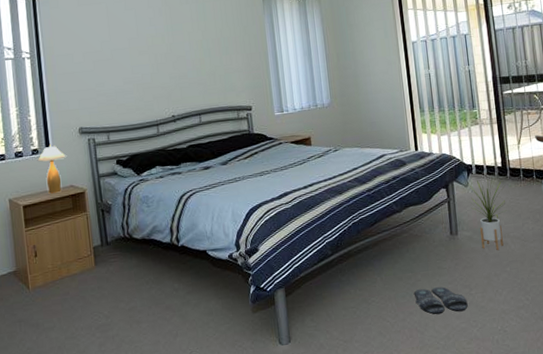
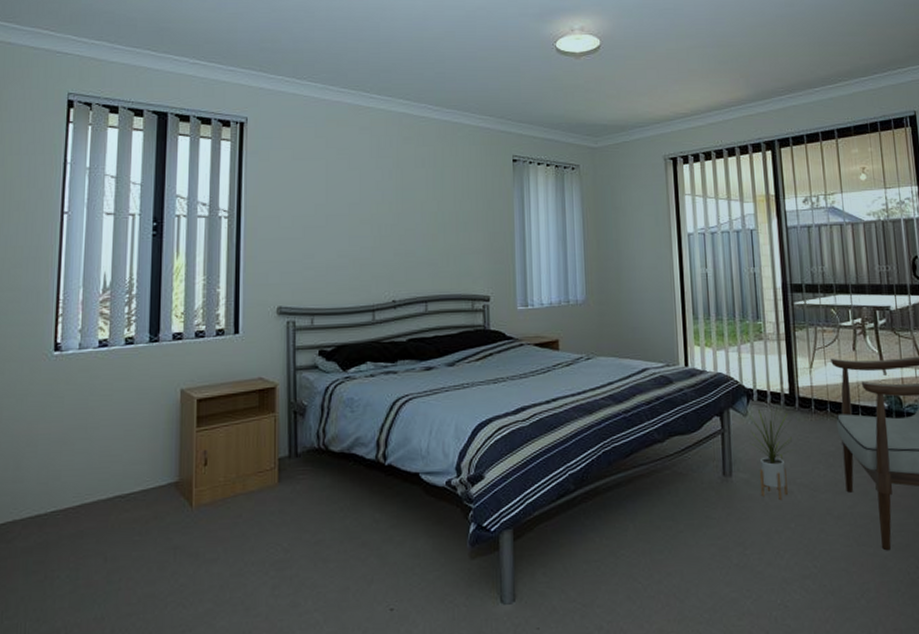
table lamp: present [37,143,66,194] -> none [221,323,258,386]
slippers: present [414,286,468,314] -> none [675,542,741,578]

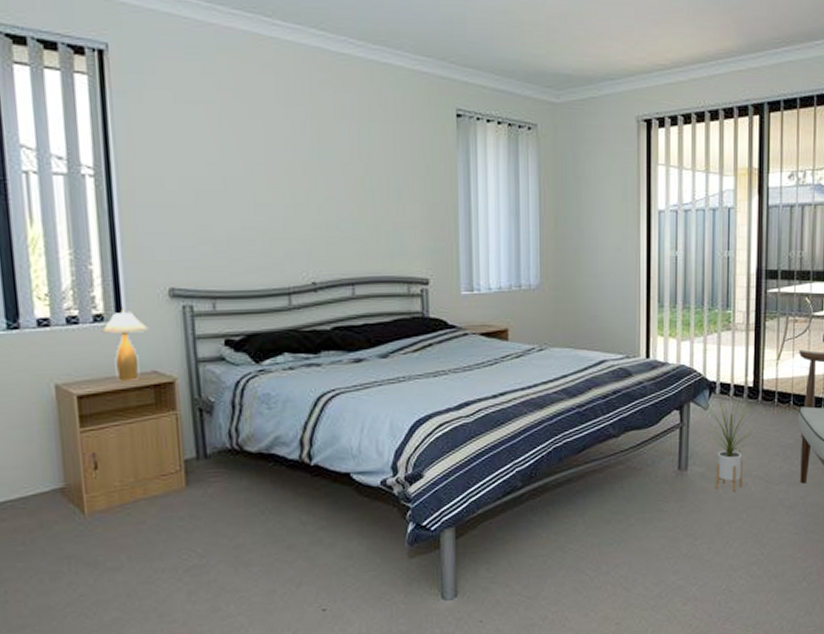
table lamp: none [221,323,258,386] -> present [101,307,148,381]

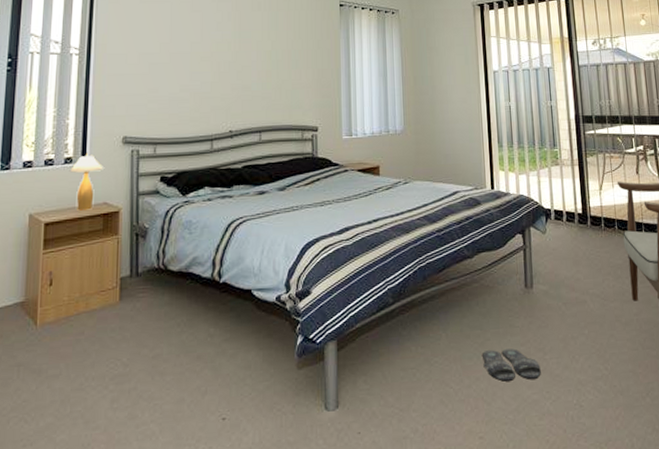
slippers: none [624,534,689,568] -> present [483,348,541,382]
house plant: present [708,402,755,493] -> none [546,227,587,310]

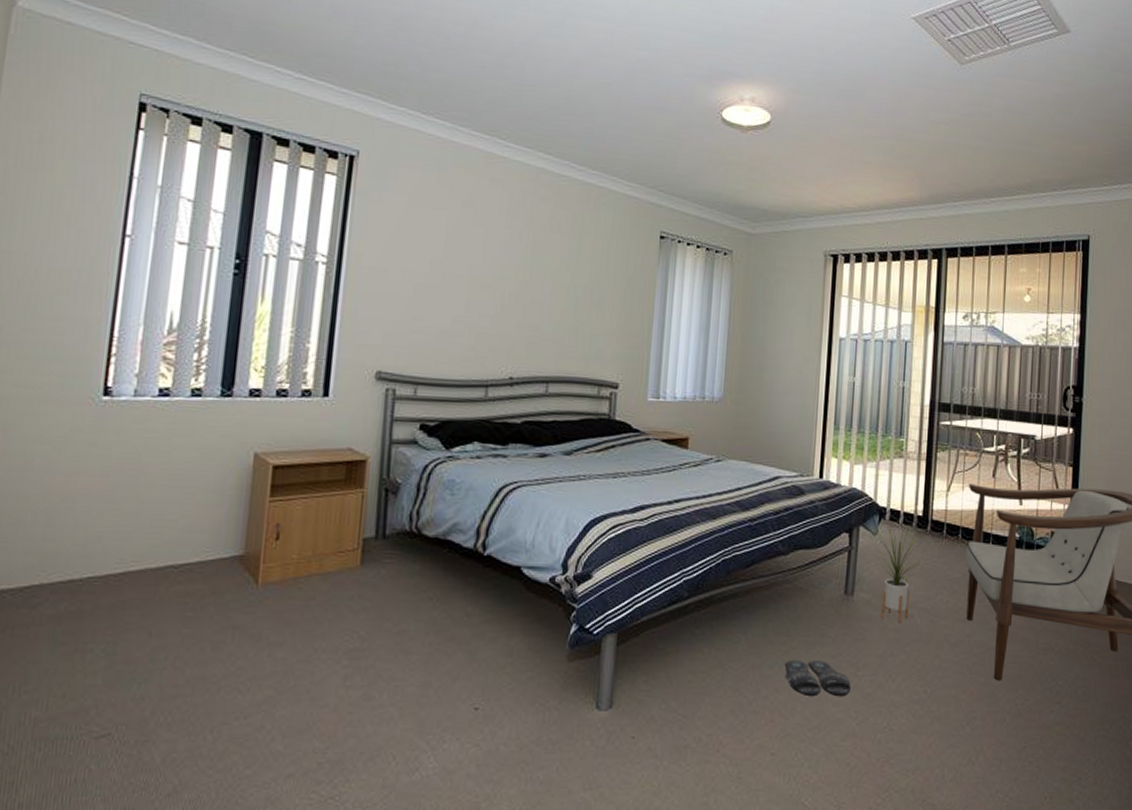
table lamp: present [69,152,104,211] -> none [307,385,350,455]
house plant: none [546,227,587,310] -> present [876,529,923,624]

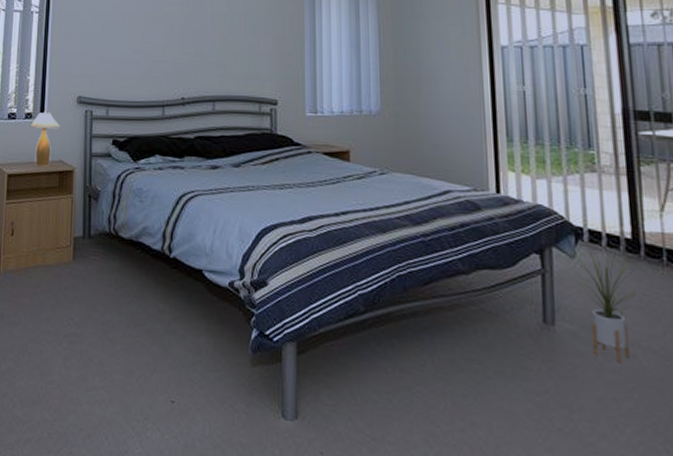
table lamp: none [307,385,350,455] -> present [29,109,60,166]
slippers: present [785,659,851,697] -> none [482,390,566,442]

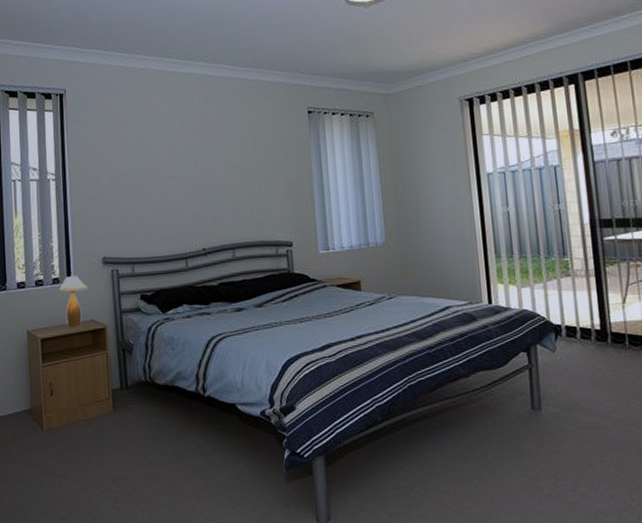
house plant: present [576,252,638,364] -> none [556,344,607,435]

